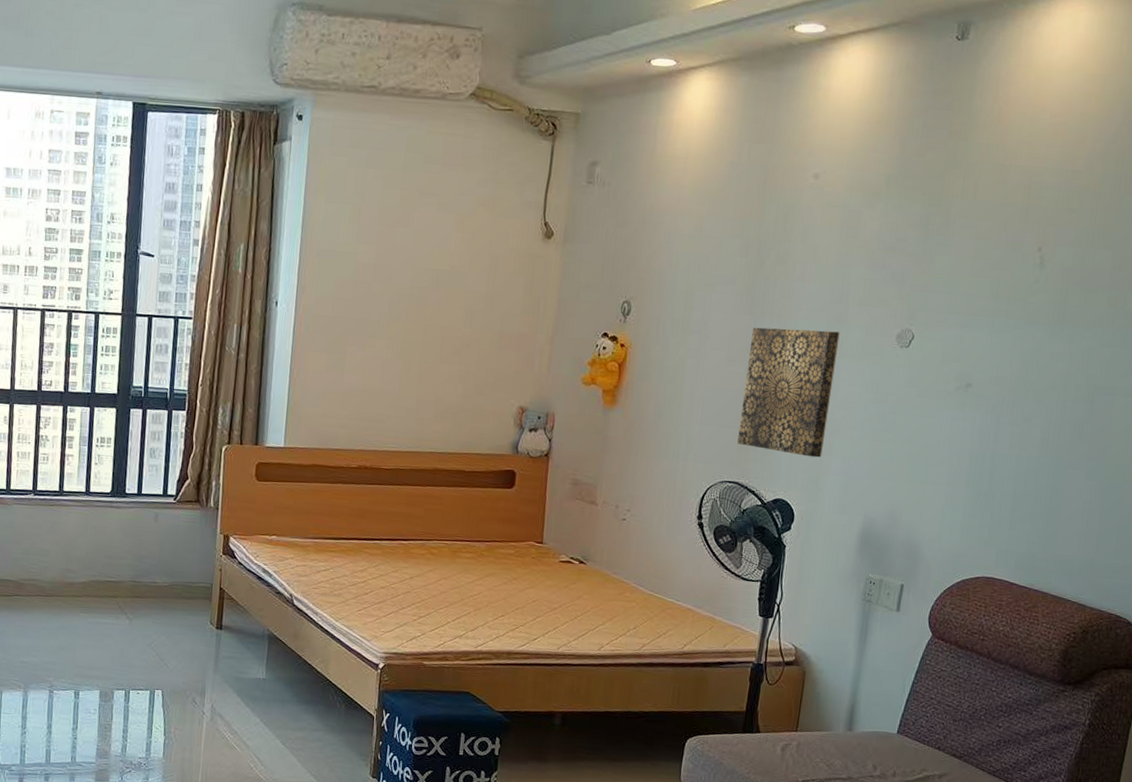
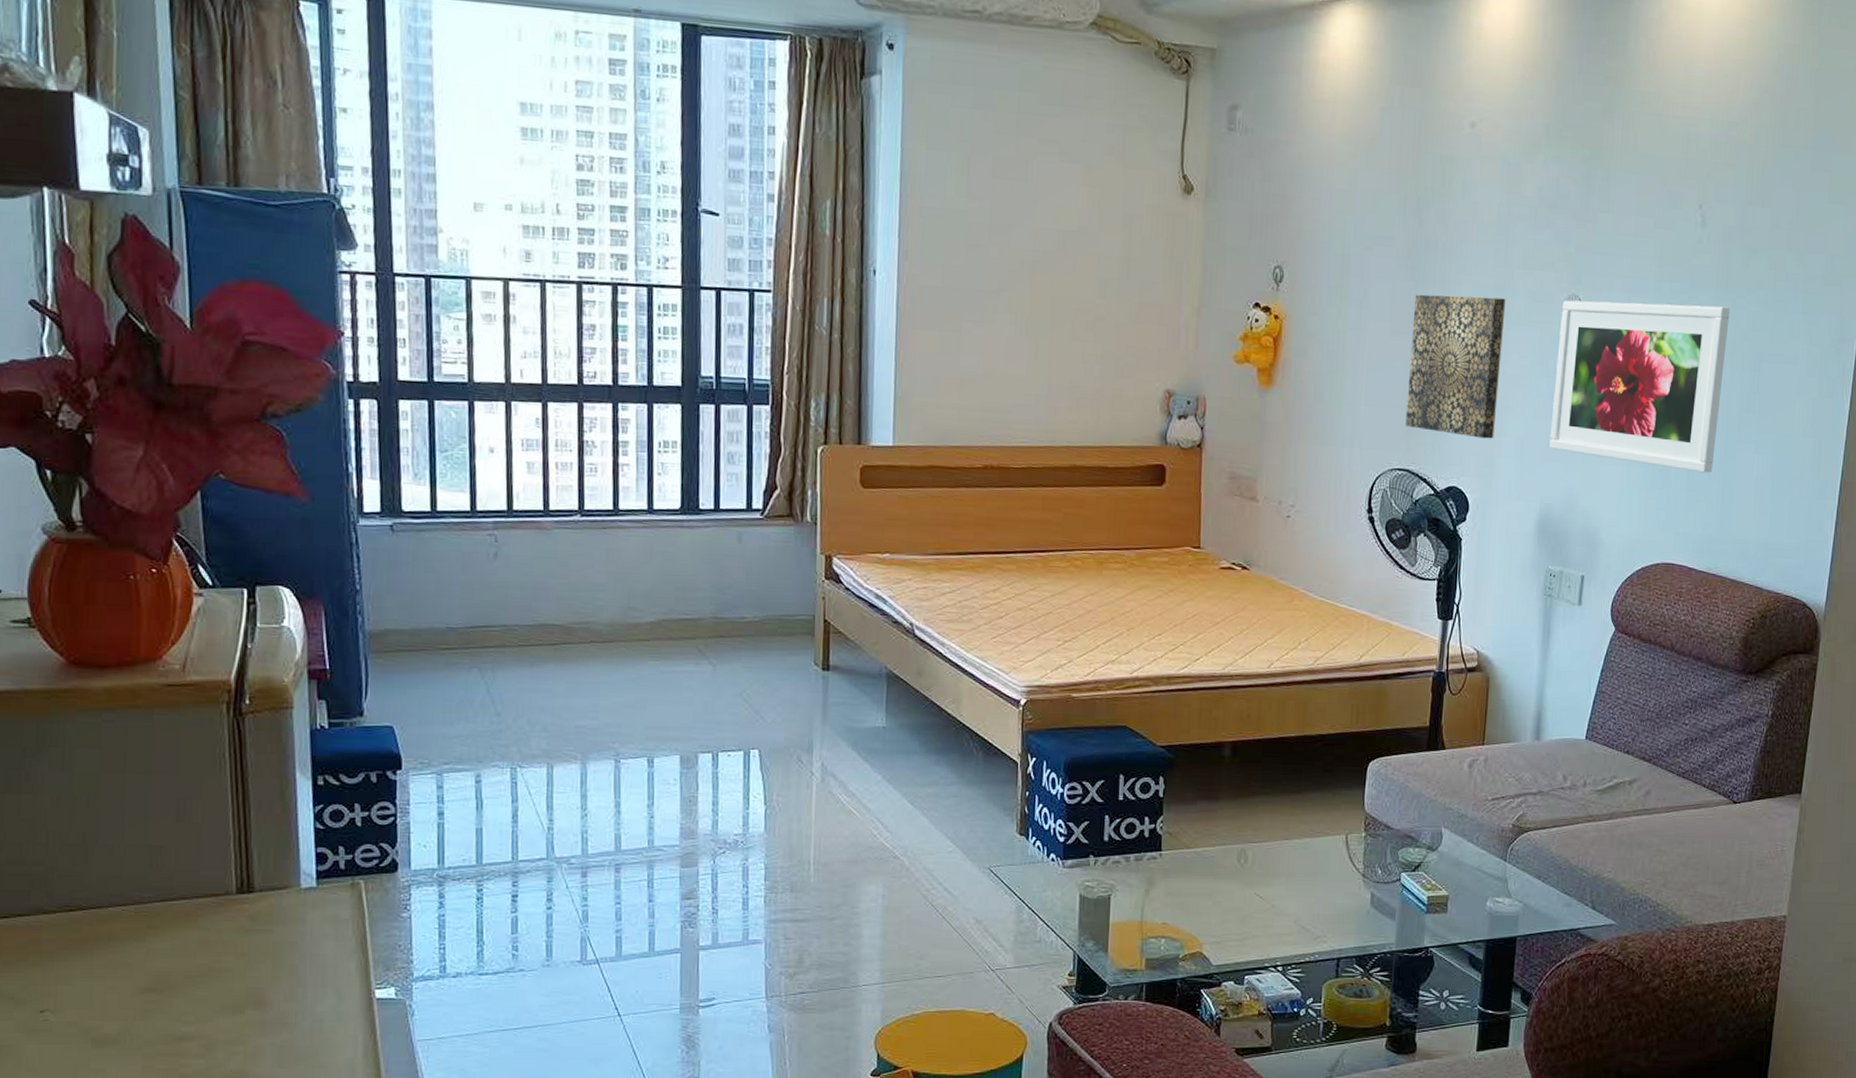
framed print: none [875,334,1065,496] -> present [1549,300,1730,473]

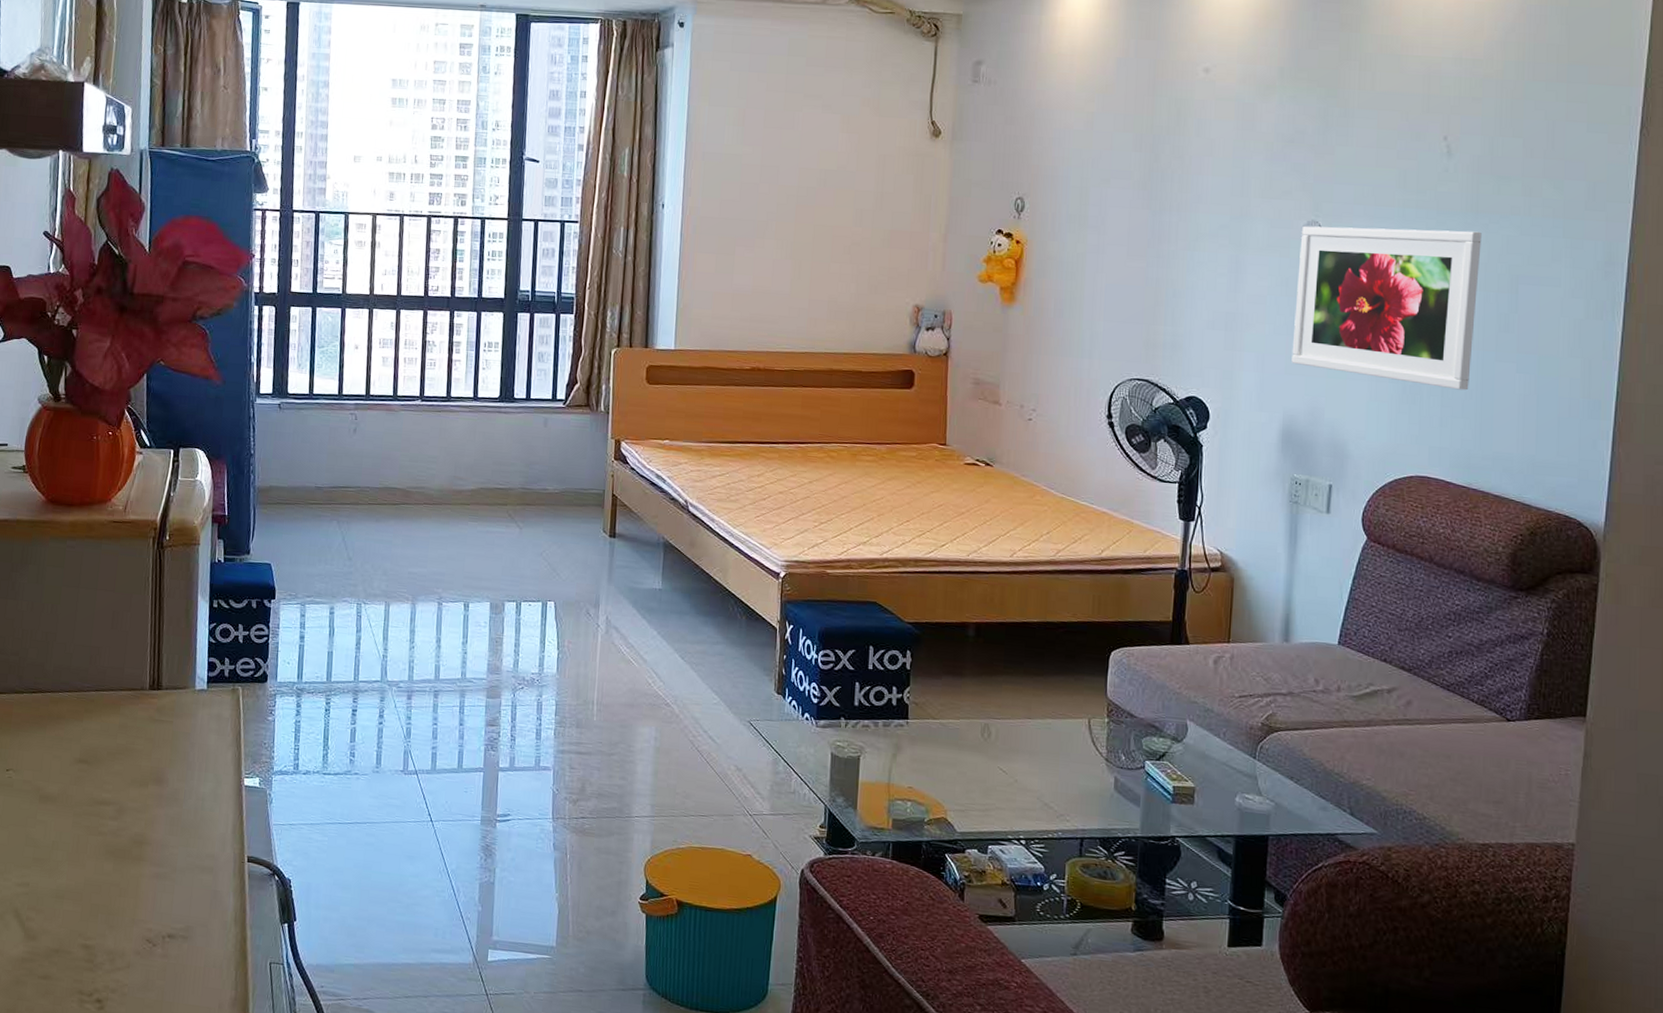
wall art: present [1405,294,1506,439] -> none [1144,221,1243,353]

